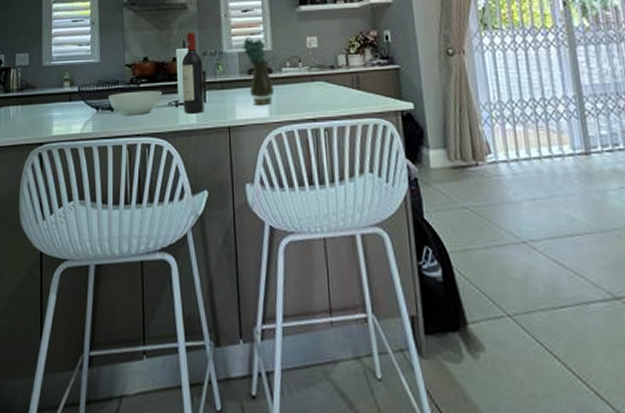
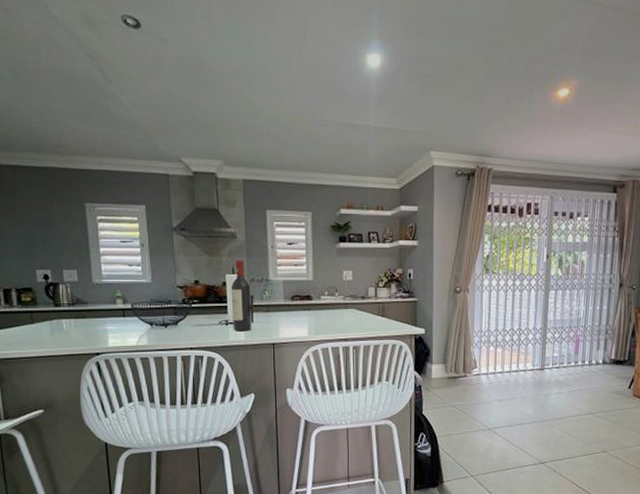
bowl: present [107,90,163,115] -> none [161,310,214,331]
vase: present [242,36,274,107] -> none [286,267,313,328]

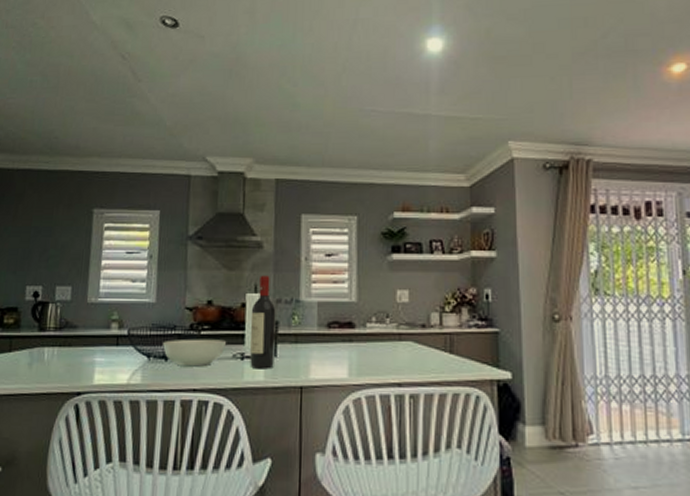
bowl: none [161,310,214,331] -> present [162,339,227,367]

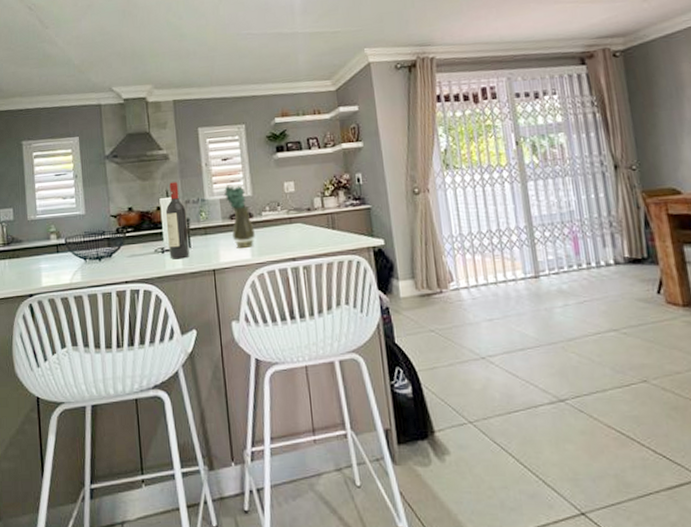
bowl: present [162,339,227,367] -> none [94,238,149,264]
vase: none [322,284,355,366] -> present [223,183,255,249]

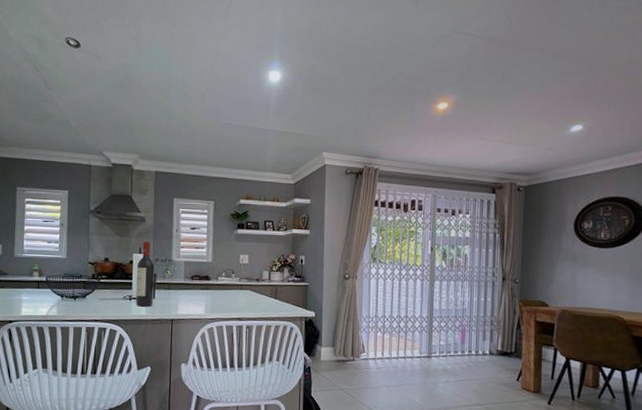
vase: present [223,183,255,249] -> none [188,249,210,306]

